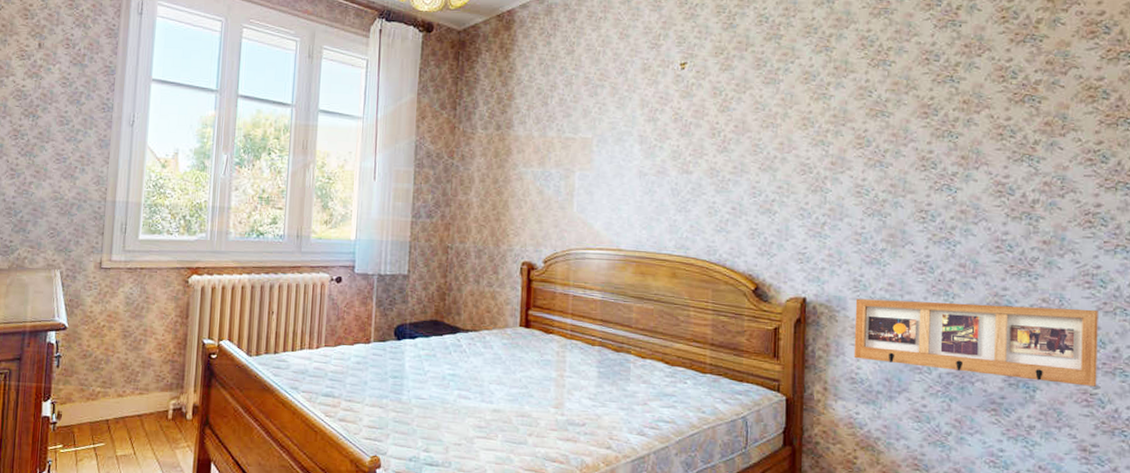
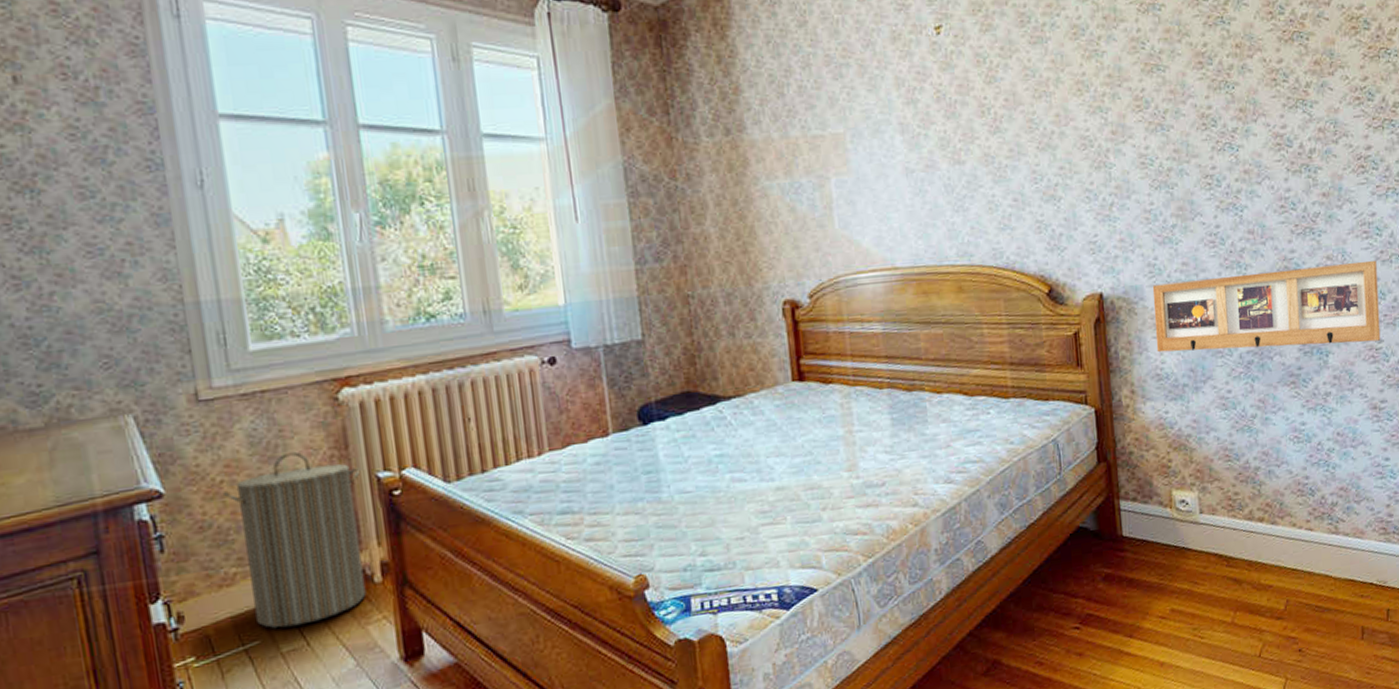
laundry hamper: none [103,313,193,439] -> present [223,451,367,628]

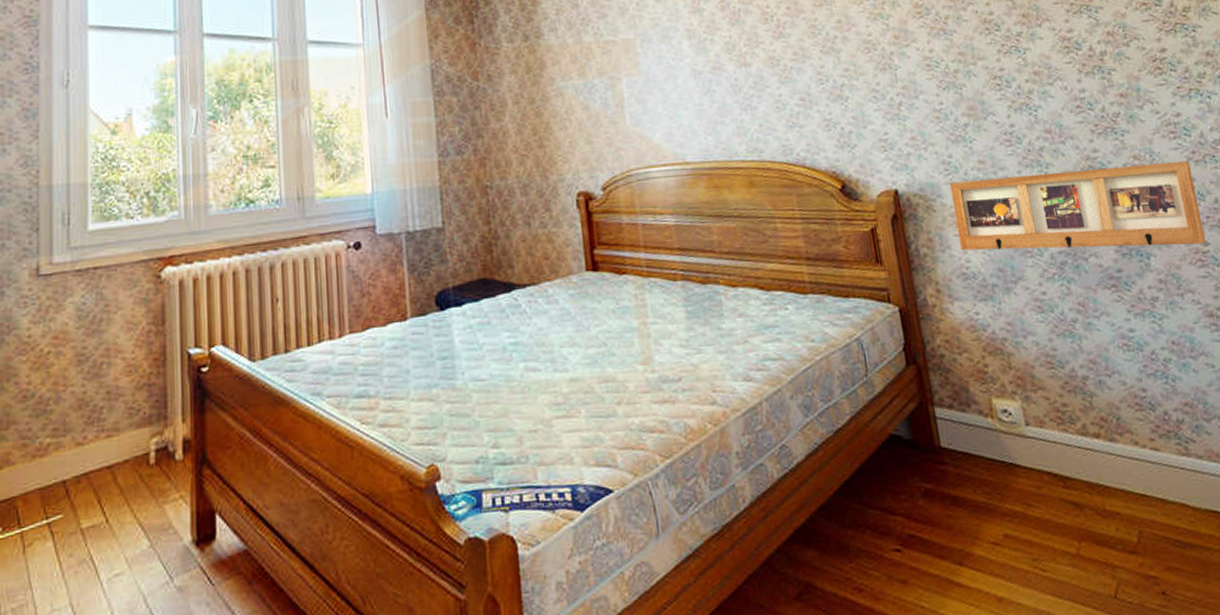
laundry hamper: present [223,451,367,628] -> none [49,325,174,503]

